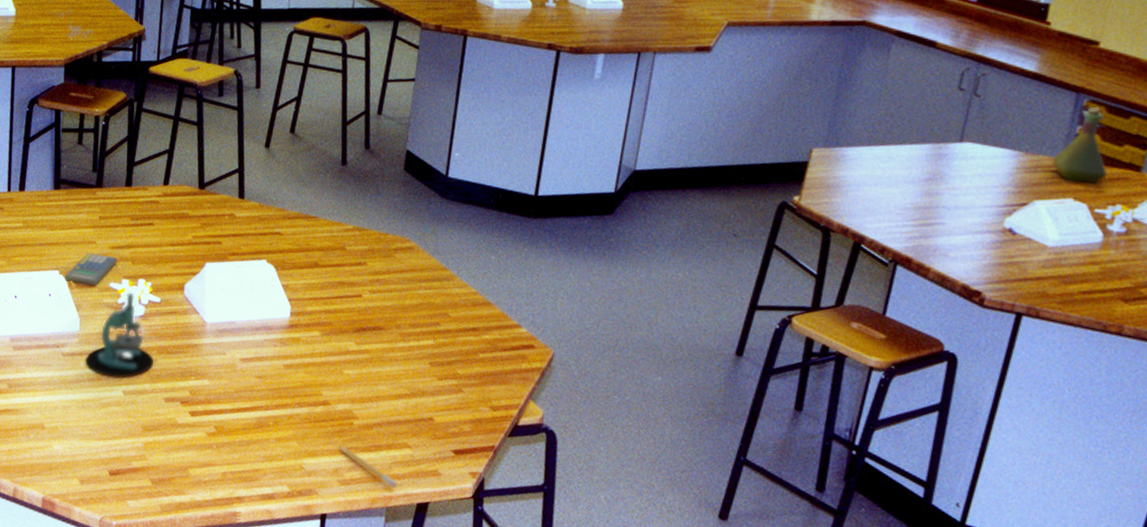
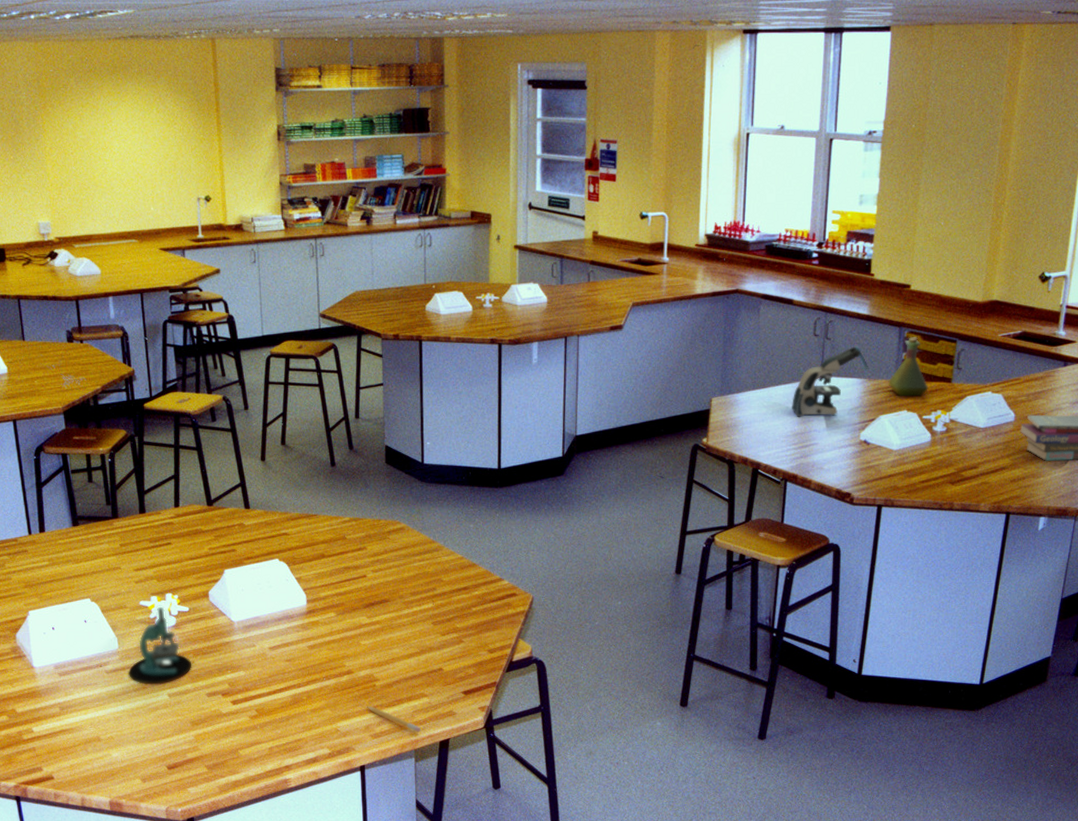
calculator: present [64,252,118,286] -> none [96,577,144,607]
microscope: none [916,108,1029,192] -> present [792,345,869,418]

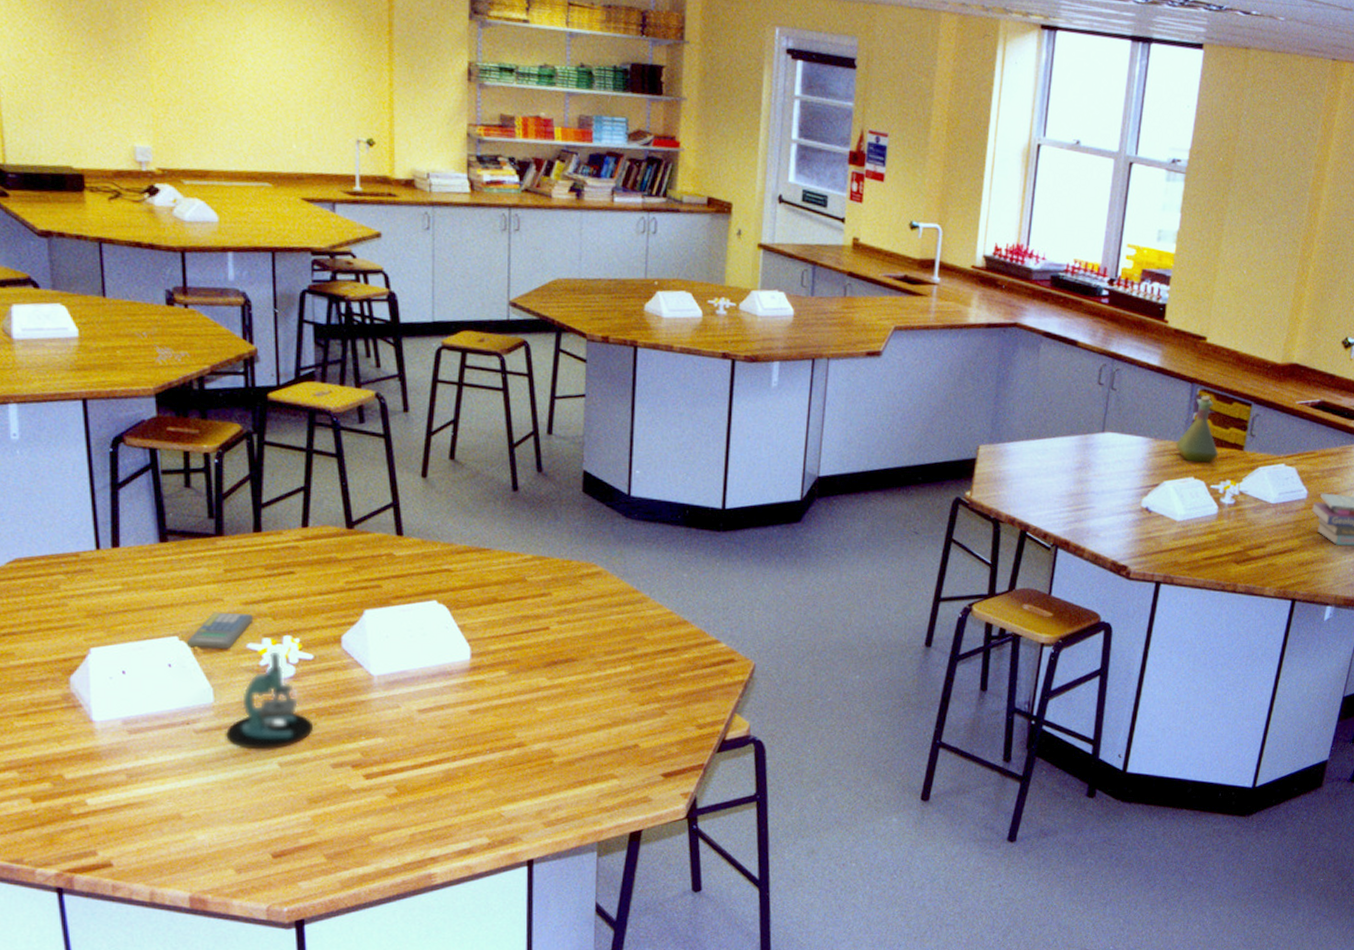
calculator: none [96,577,144,607] -> present [186,612,254,650]
pencil: present [367,707,421,733] -> none [540,788,607,821]
microscope: present [792,345,869,418] -> none [1068,399,1157,478]

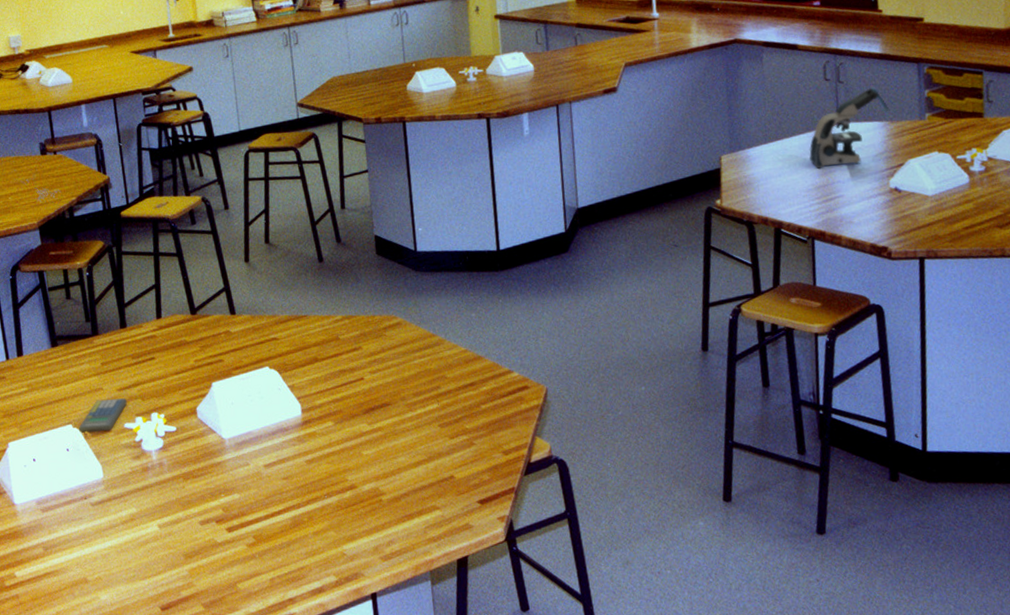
microscope: present [225,653,314,750] -> none [114,429,183,516]
microscope: none [1068,399,1157,478] -> present [809,86,890,170]
flask: present [1175,396,1219,463] -> none [912,72,959,137]

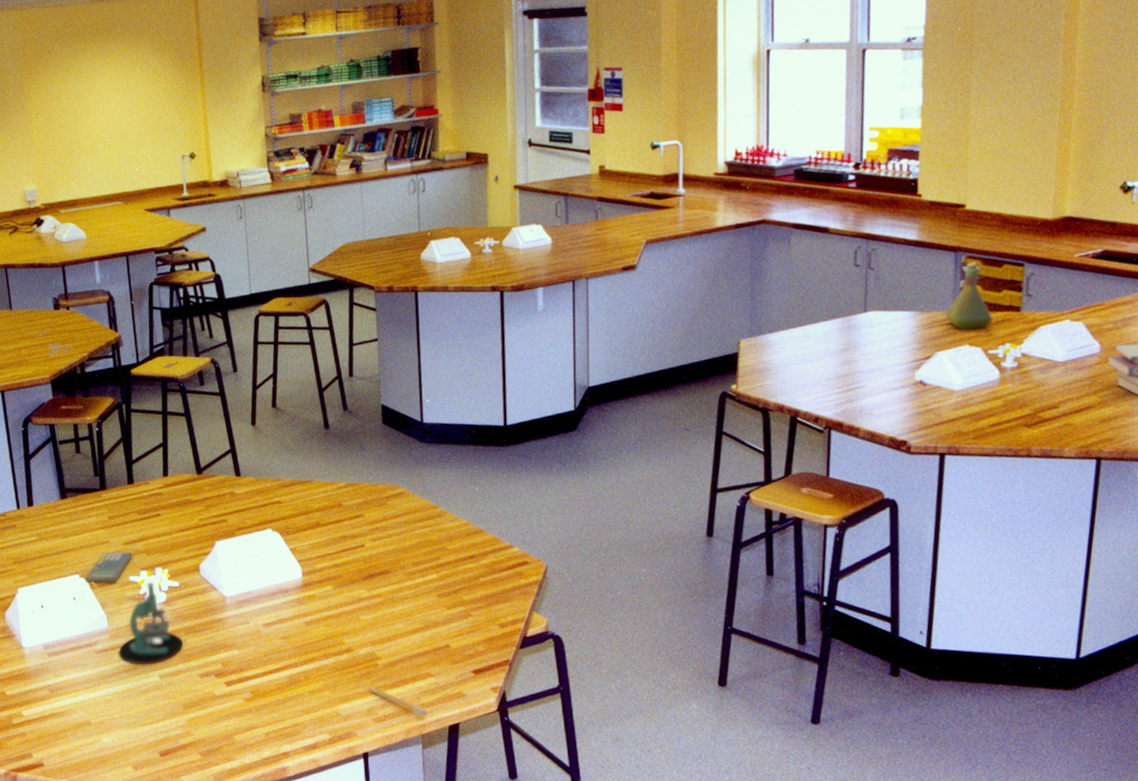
microscope: none [114,429,183,516] -> present [118,583,184,665]
pencil: none [374,524,435,551] -> present [369,688,428,716]
microscope: present [809,86,890,170] -> none [832,274,922,359]
flask: none [912,72,959,137] -> present [944,262,993,329]

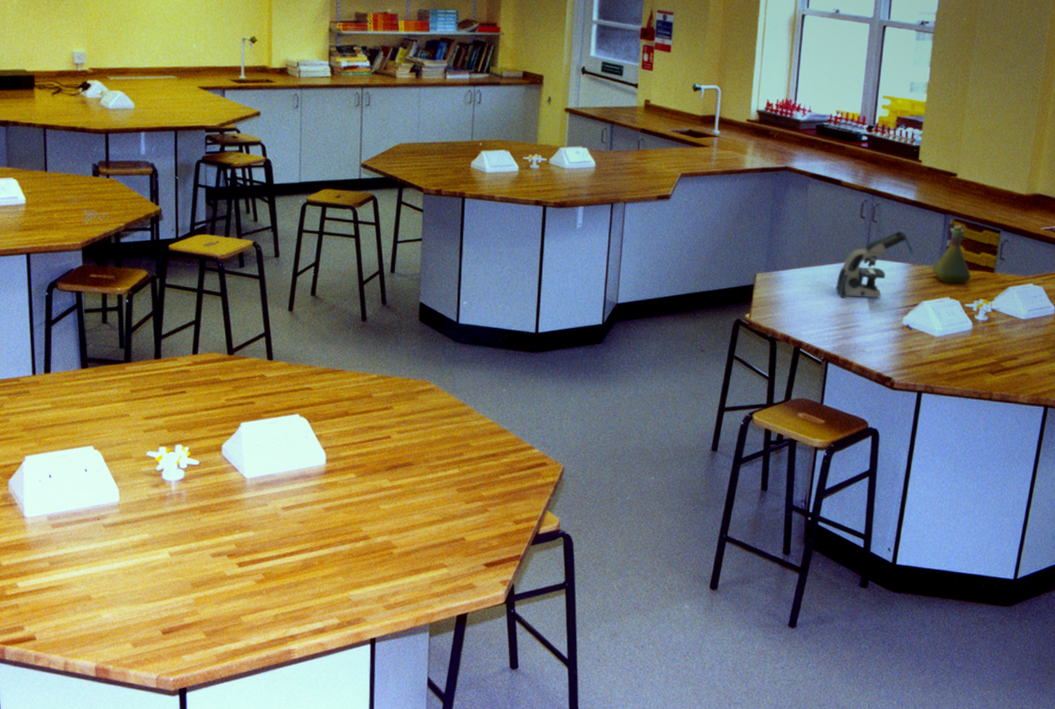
calculator: present [85,552,133,584] -> none [99,425,153,457]
microscope: present [118,583,184,665] -> none [127,459,198,542]
pencil: present [369,688,428,716] -> none [382,575,438,605]
microscope: none [832,274,922,359] -> present [836,229,914,299]

